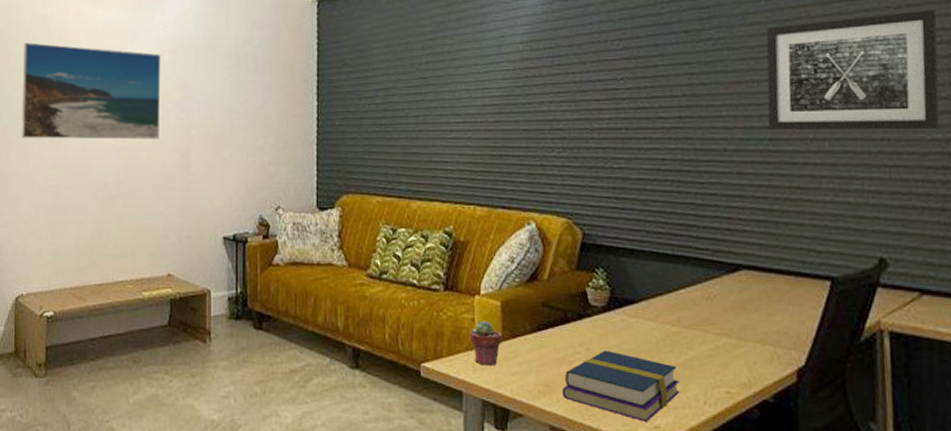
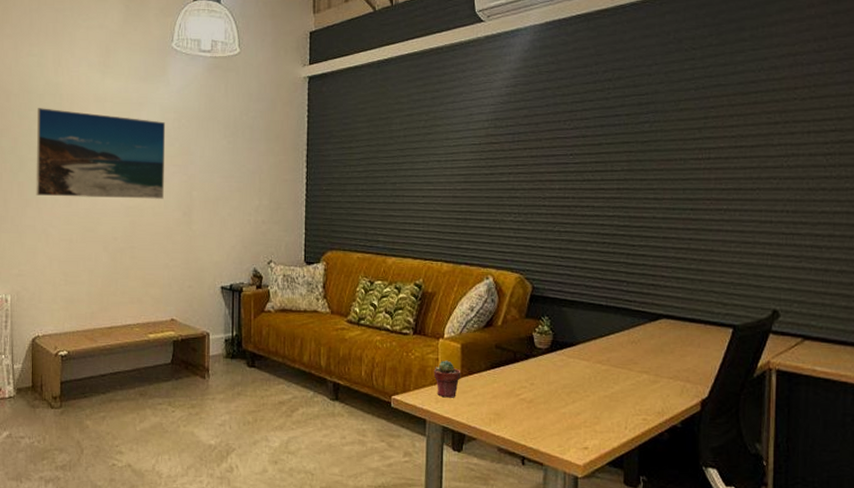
book: present [562,350,680,422] -> none [509,385,606,443]
wall art: present [766,10,939,130] -> none [690,102,834,204]

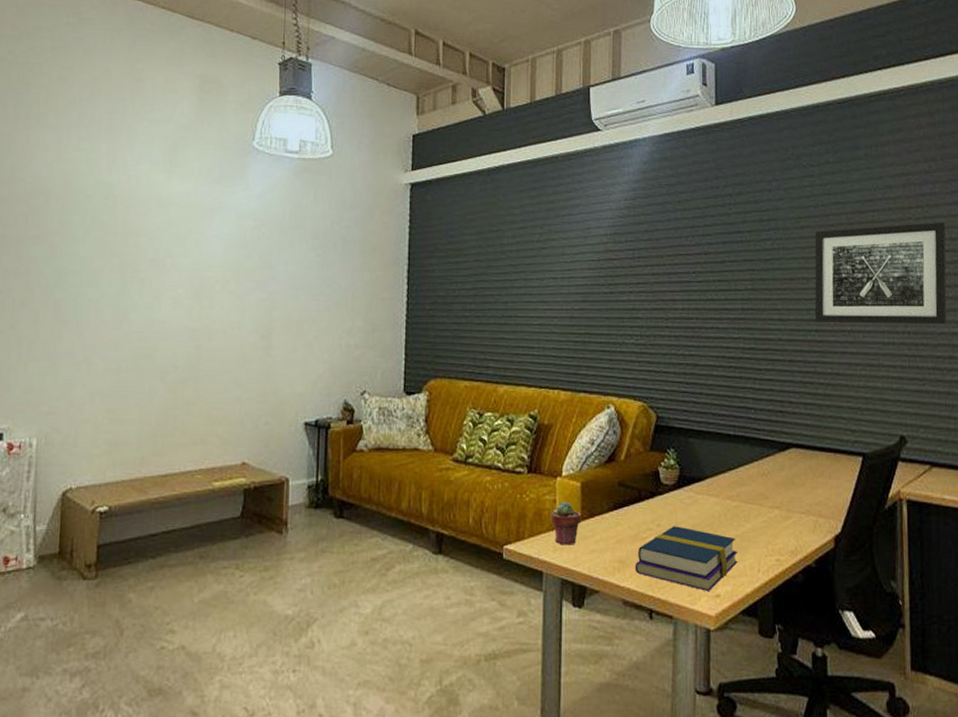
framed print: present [36,108,166,199] -> none [76,212,243,320]
book: none [509,385,606,443] -> present [635,526,738,591]
wall art: none [690,102,834,204] -> present [814,222,947,325]

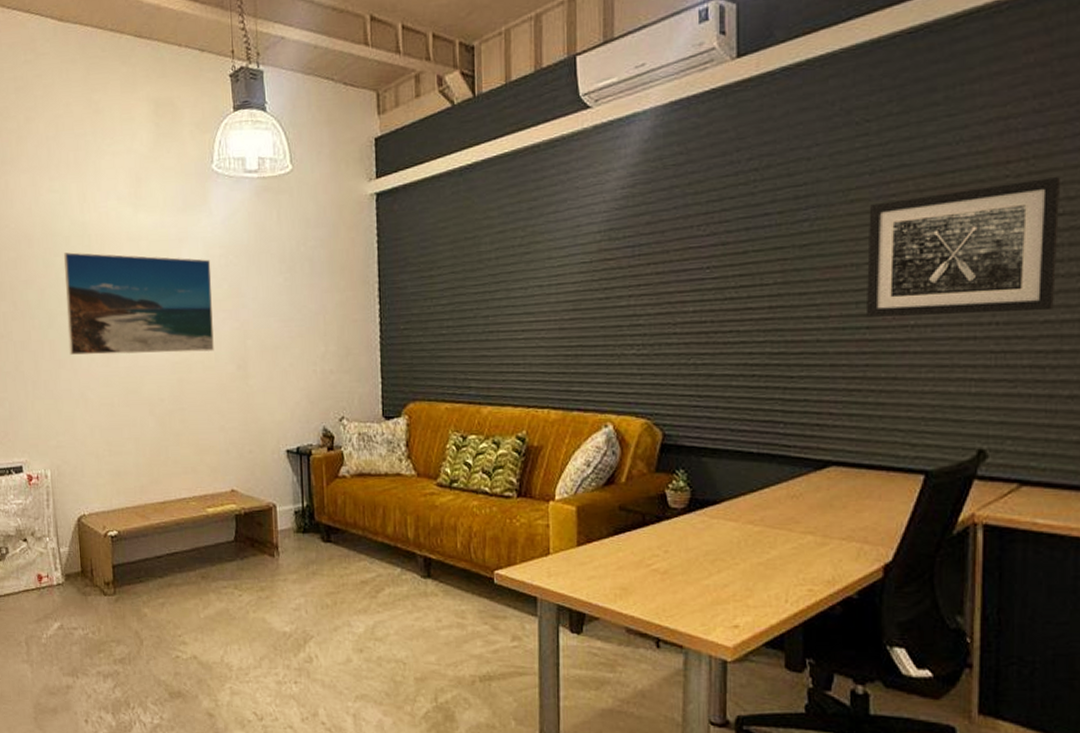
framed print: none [76,212,243,320] -> present [64,252,214,355]
potted succulent: present [551,501,582,545] -> none [544,526,578,571]
book: present [635,526,738,591] -> none [639,552,761,621]

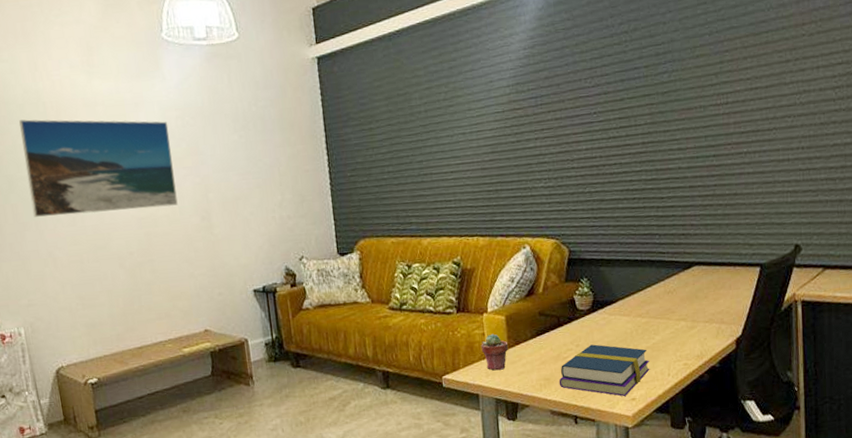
potted succulent: none [544,526,578,571] -> present [481,333,509,371]
book: none [639,552,761,621] -> present [559,344,650,396]
wall art: present [865,177,1061,317] -> none [710,35,840,148]

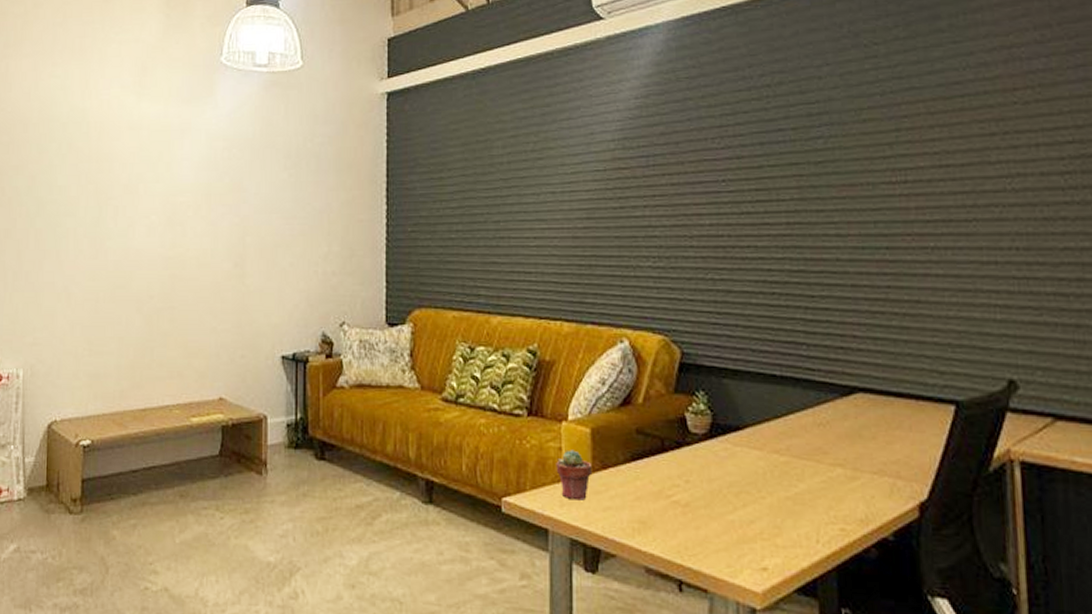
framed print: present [19,119,178,217] -> none [56,139,213,247]
book: present [559,344,650,396] -> none [658,483,790,563]

